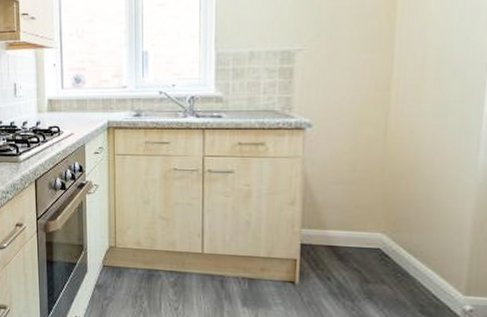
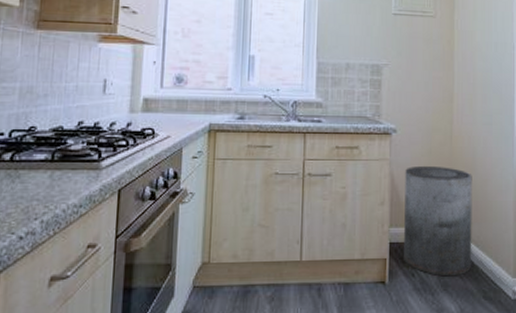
trash can: none [318,164,414,286] -> present [404,165,472,277]

